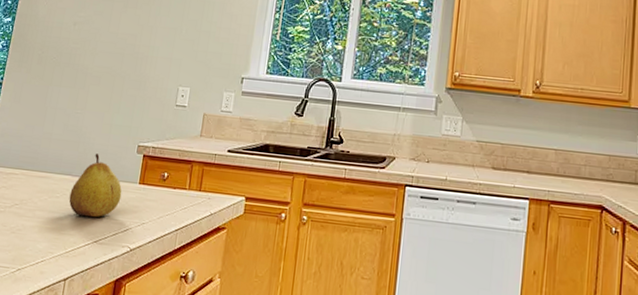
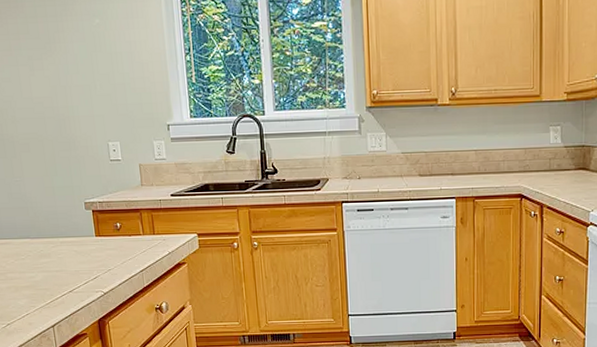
fruit: present [69,153,122,218] -> none [33,215,83,272]

